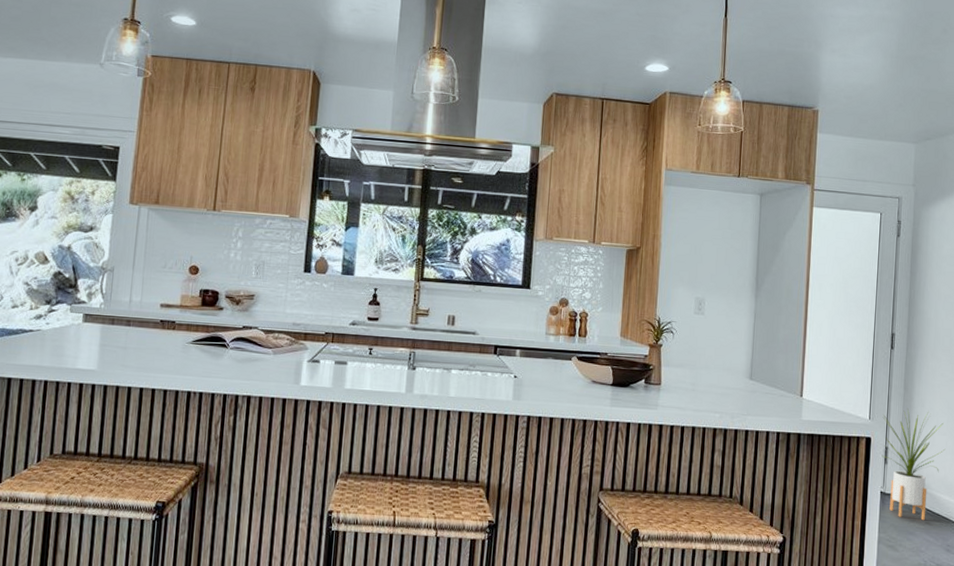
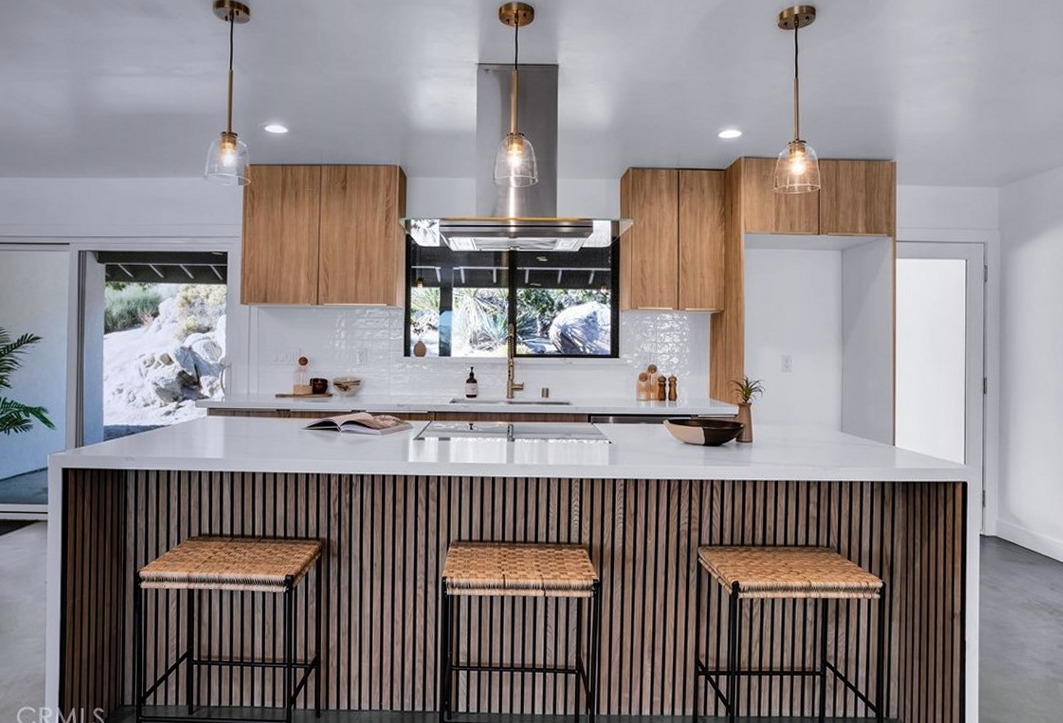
house plant: present [881,408,946,521] -> none [978,451,1045,561]

